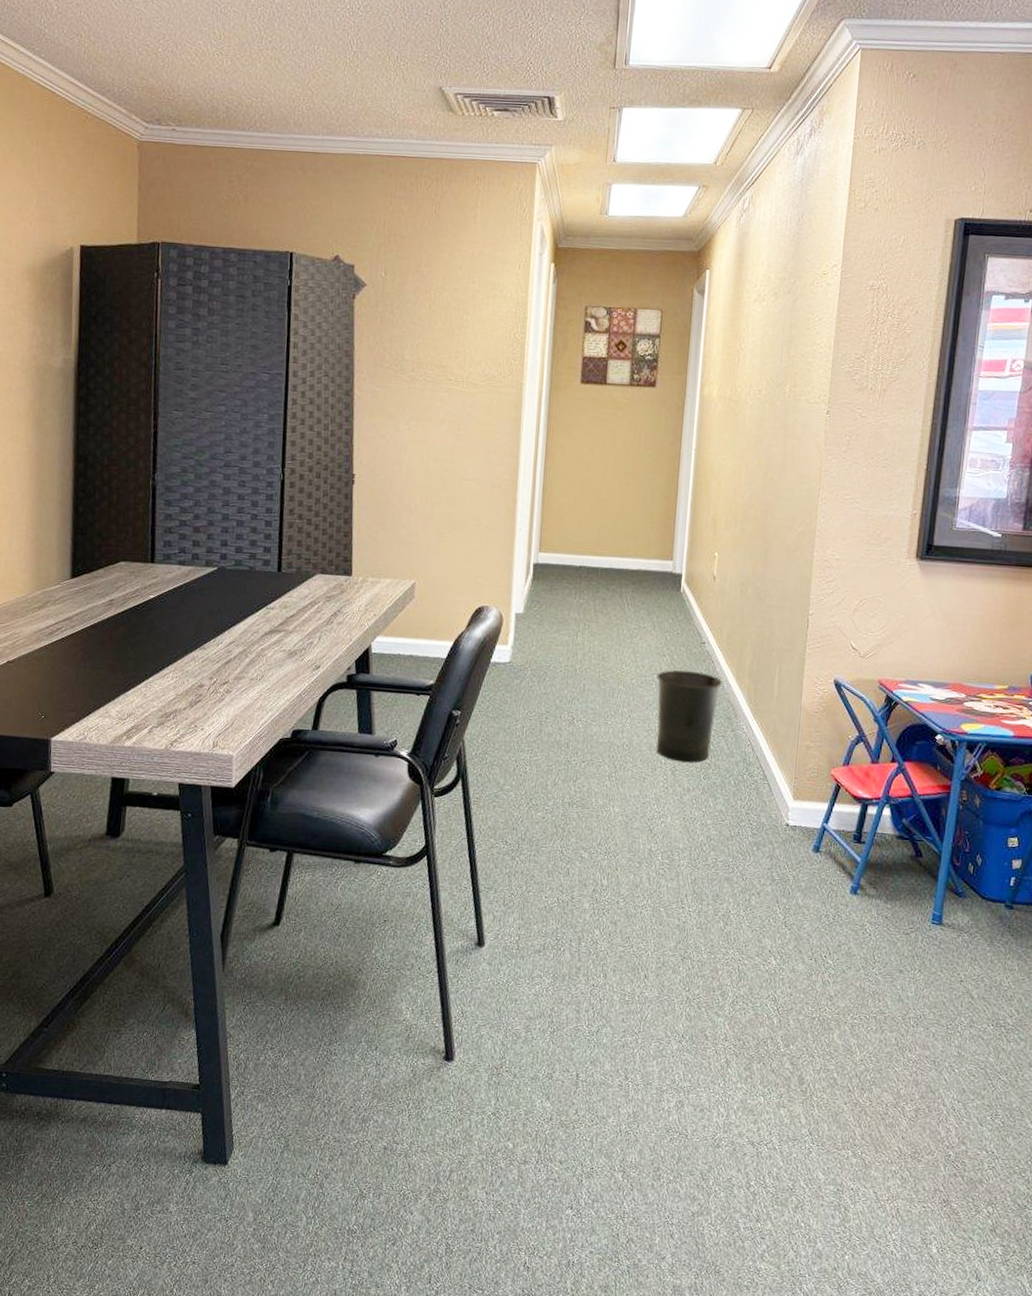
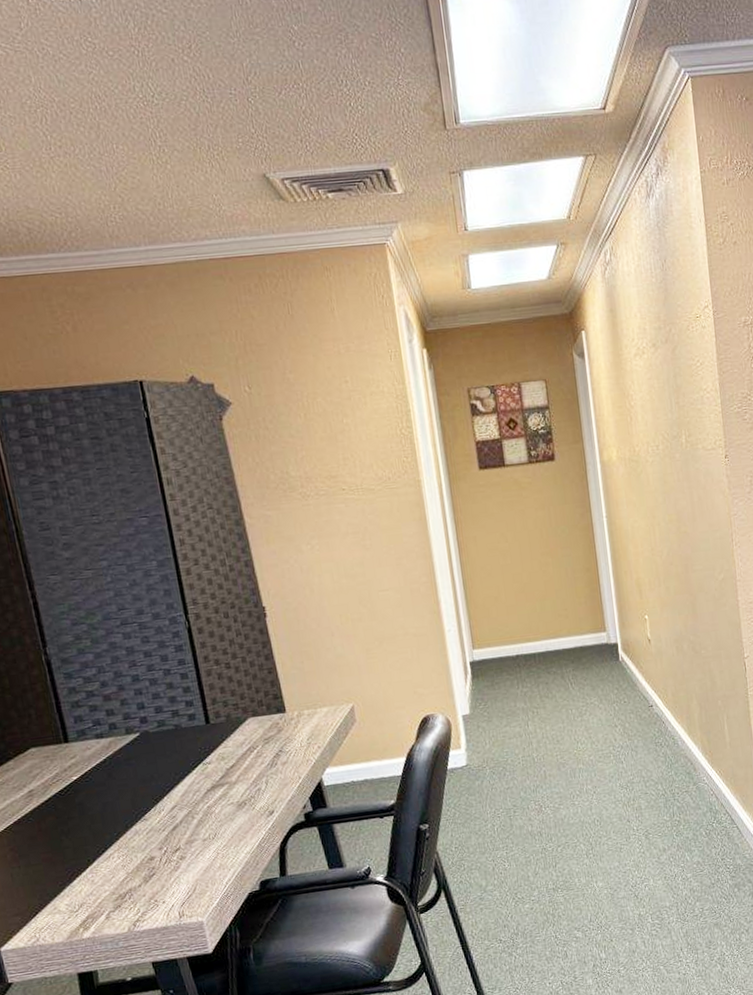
waste bin: present [656,670,722,762] -> none [612,735,678,825]

